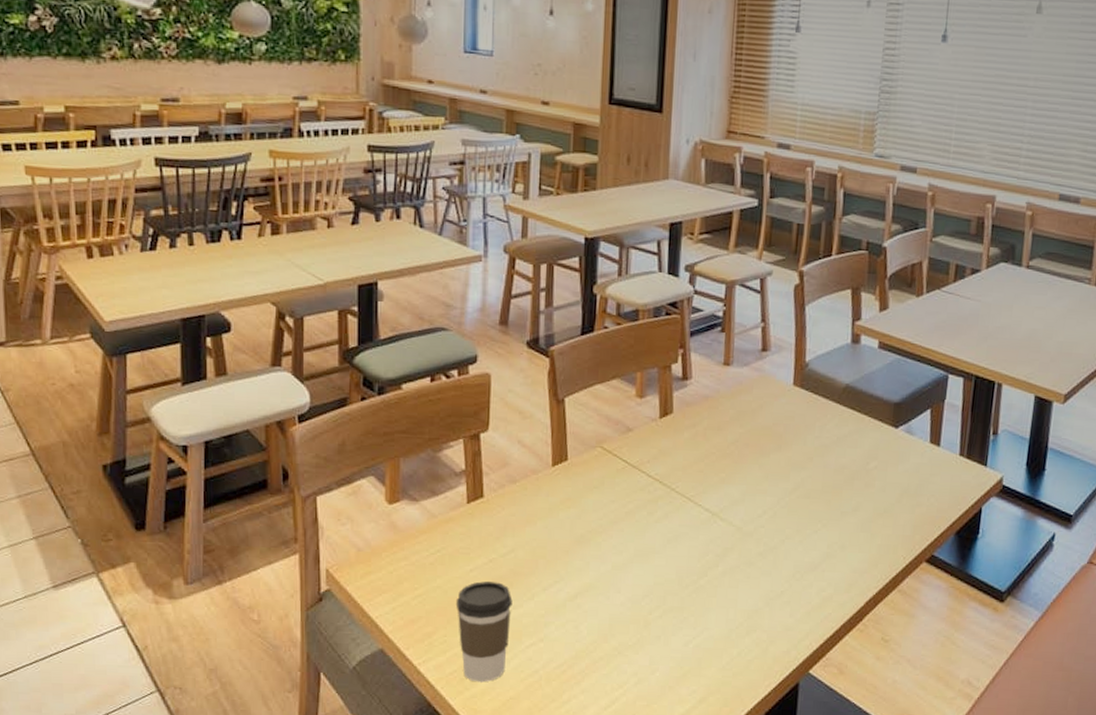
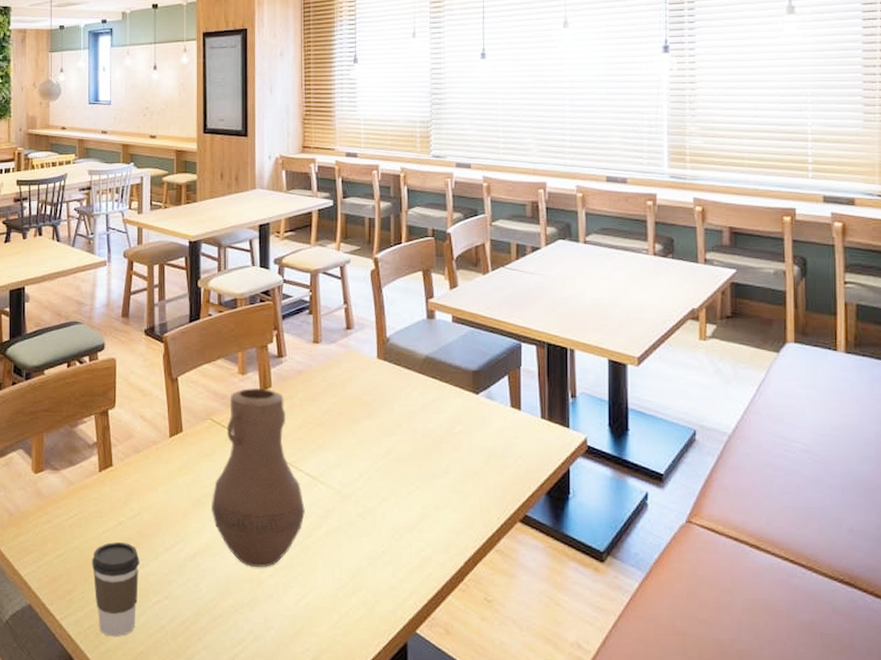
vase: none [596,412,702,609] -> present [211,387,305,568]

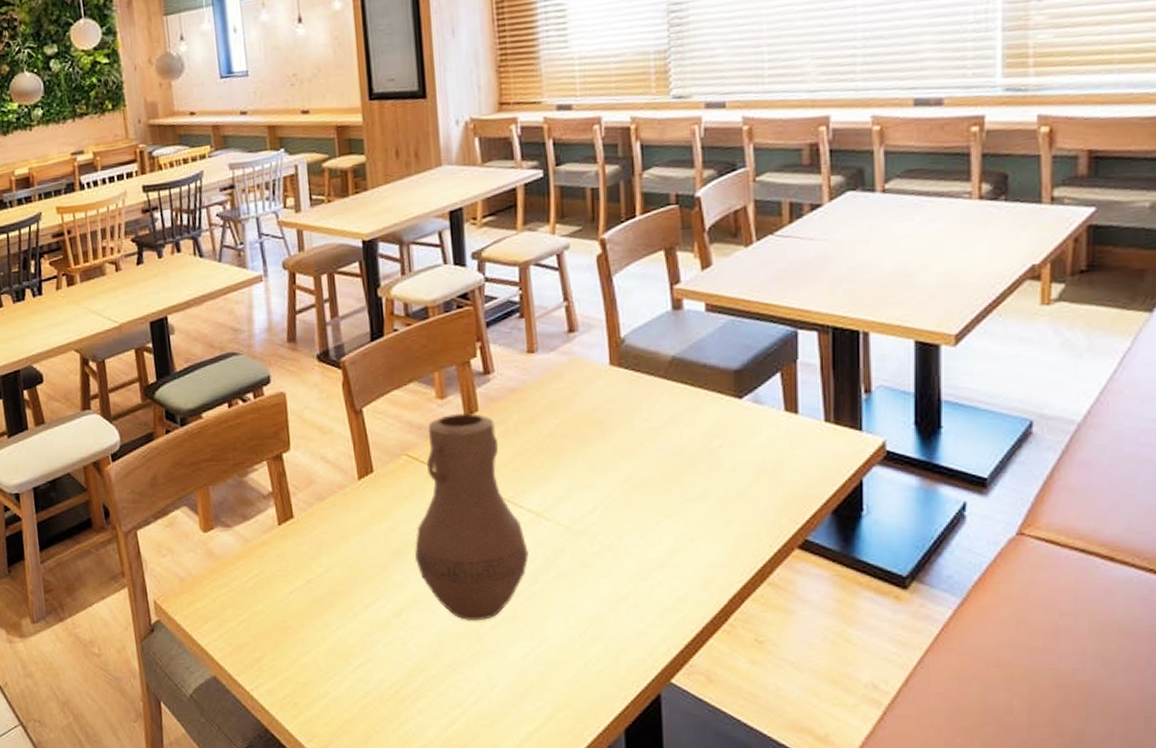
coffee cup: present [91,542,140,637] -> none [279,603,337,706]

